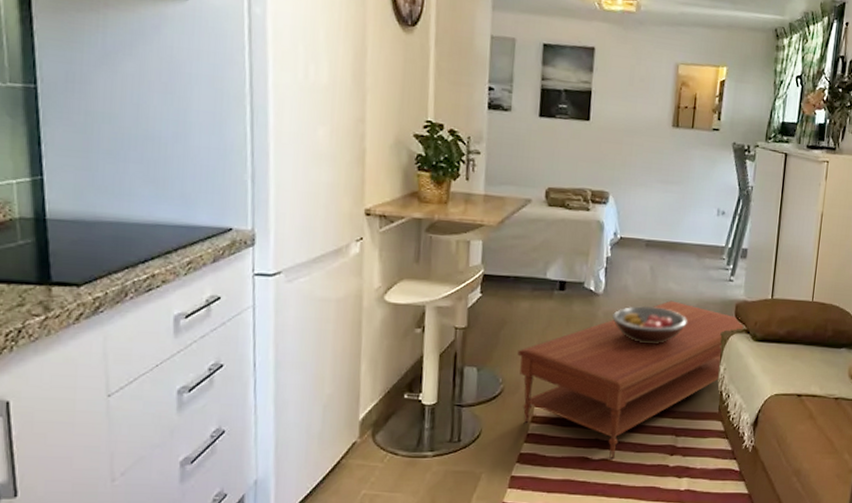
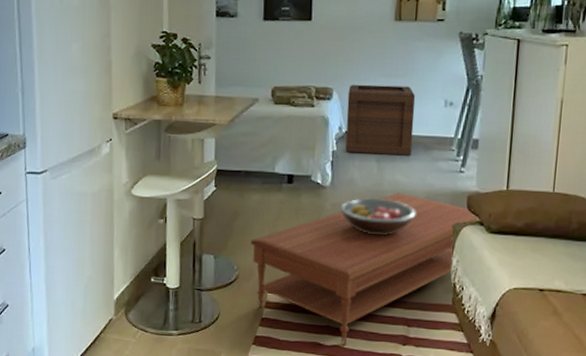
wooden crate: none [620,189,690,264] -> present [345,84,416,156]

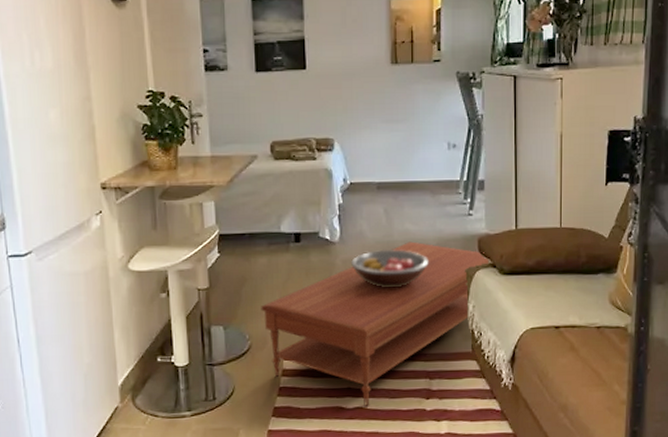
wooden crate: present [345,84,416,156] -> none [350,131,419,205]

